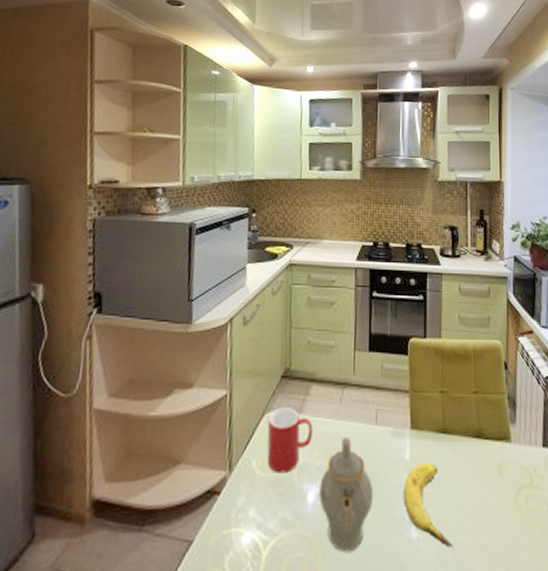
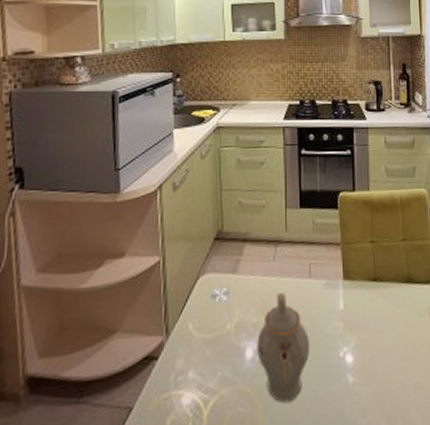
cup: present [267,408,313,473] -> none [202,268,248,334]
banana: present [403,462,455,548] -> none [338,310,389,389]

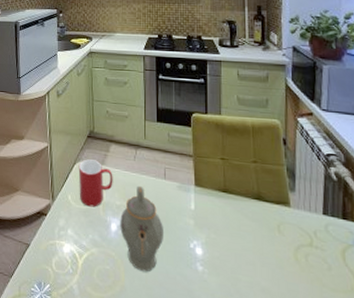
cup: none [202,268,248,334] -> present [78,159,113,207]

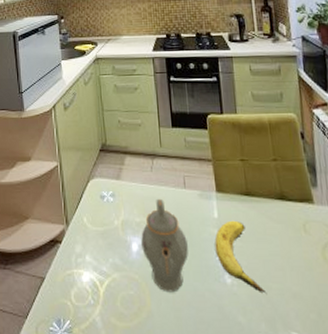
cup: present [78,159,113,207] -> none [92,175,131,228]
banana: none [189,213,236,285] -> present [214,220,267,294]

